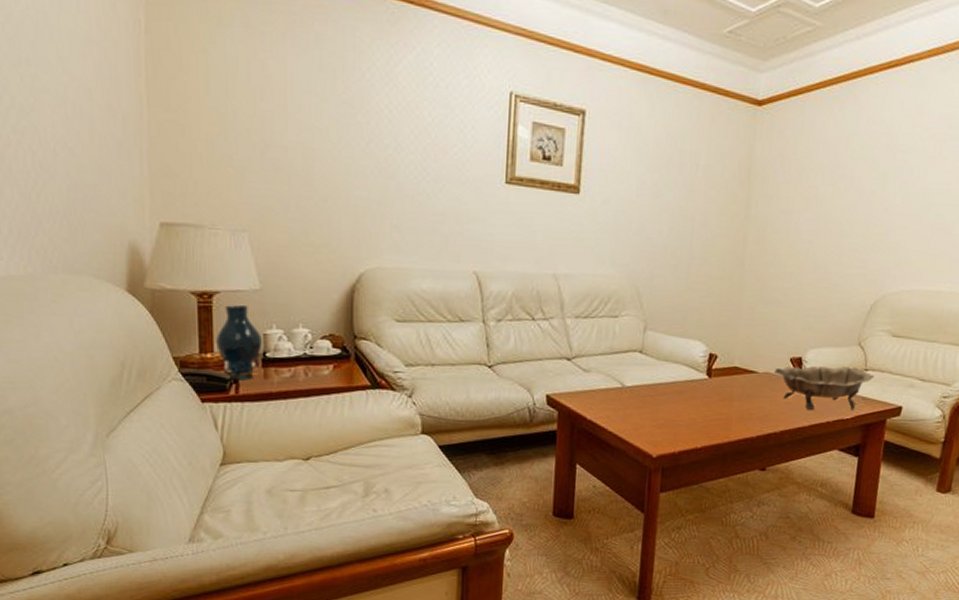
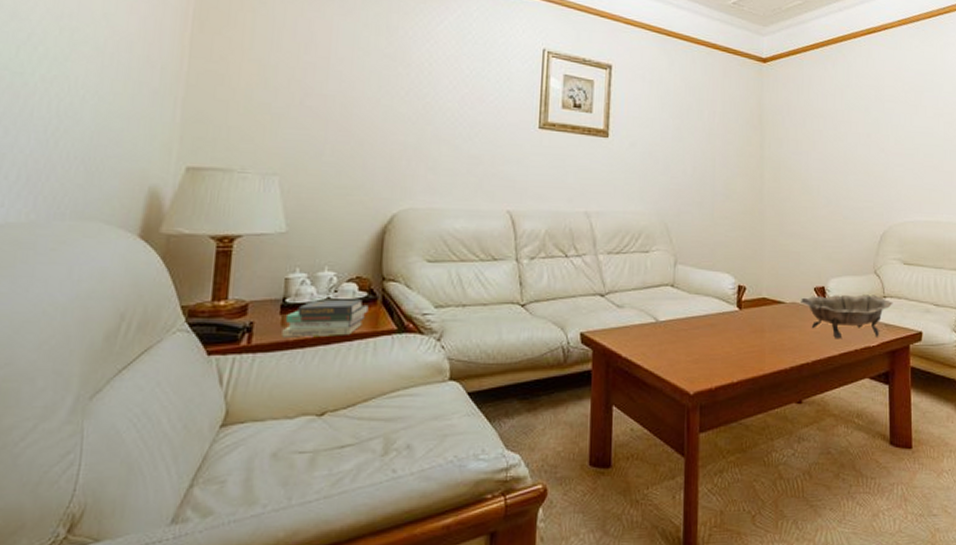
vase: present [216,304,263,380] -> none [232,248,284,329]
books: none [265,355,343,390] -> present [282,299,369,338]

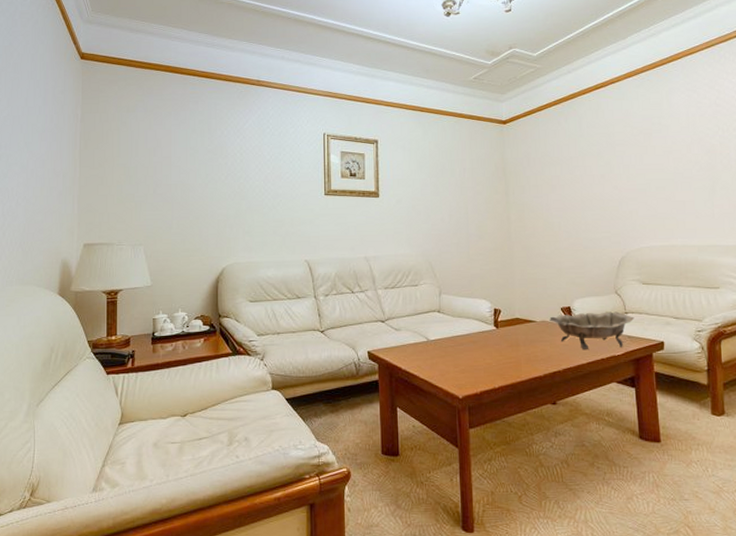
books: present [282,299,369,338] -> none [154,332,211,361]

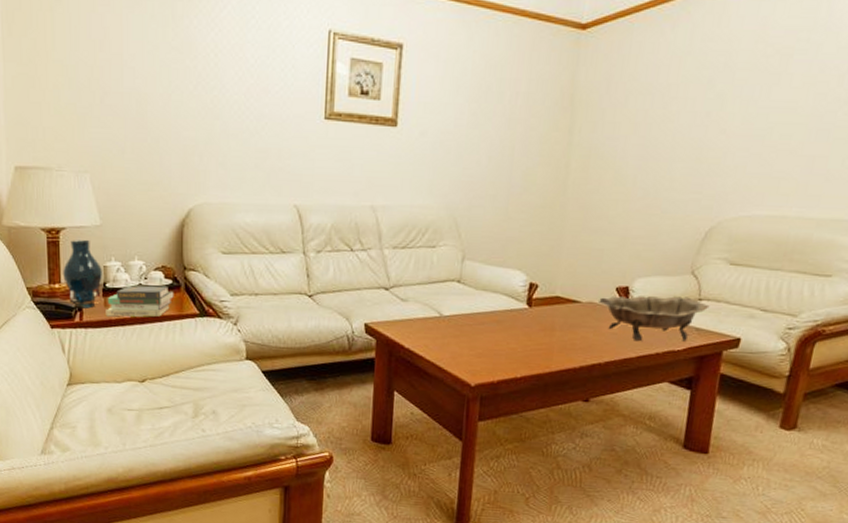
vase: none [119,297,153,355] -> present [63,239,103,309]
books: none [154,332,211,361] -> present [106,285,174,317]

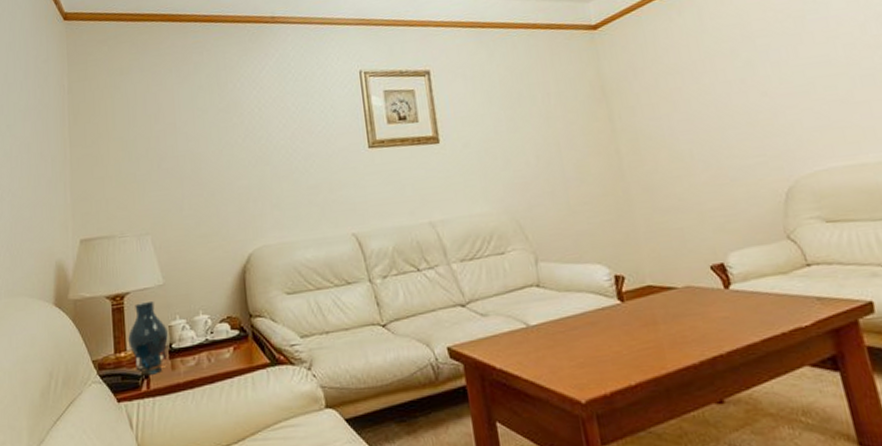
books: present [106,285,174,317] -> none [173,337,242,381]
decorative bowl: present [599,296,710,342] -> none [696,264,823,323]

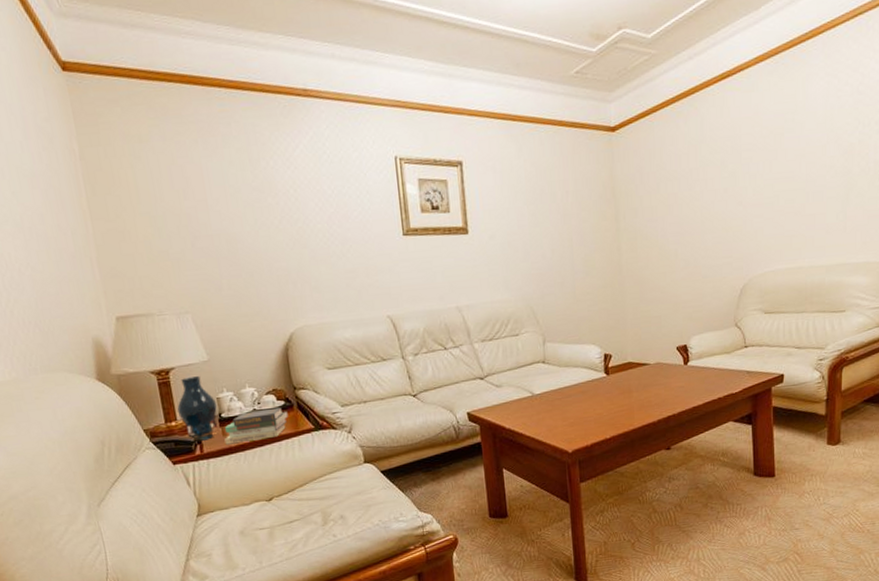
books: none [173,337,242,381] -> present [224,407,288,445]

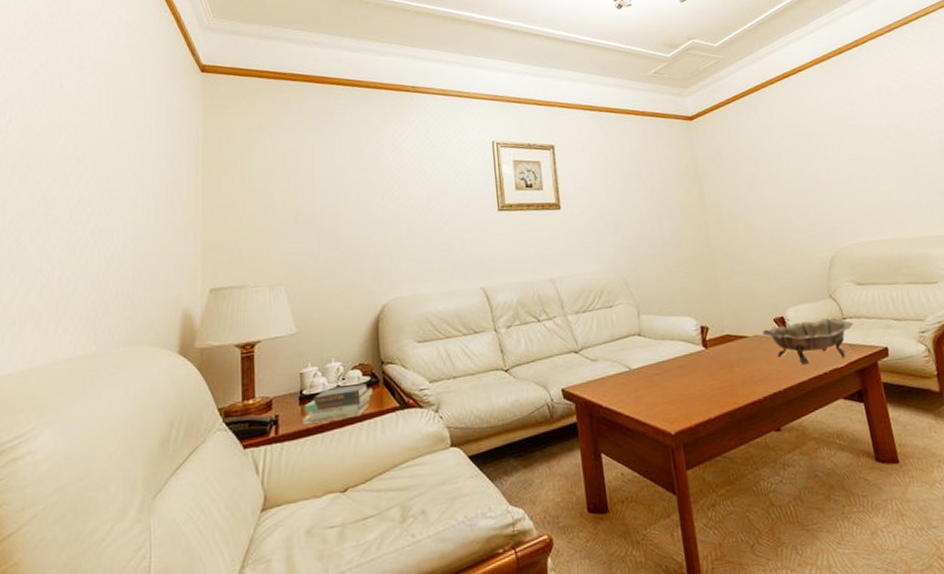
vase: present [177,375,219,441] -> none [257,349,300,422]
decorative bowl: none [664,346,755,391] -> present [762,317,854,365]

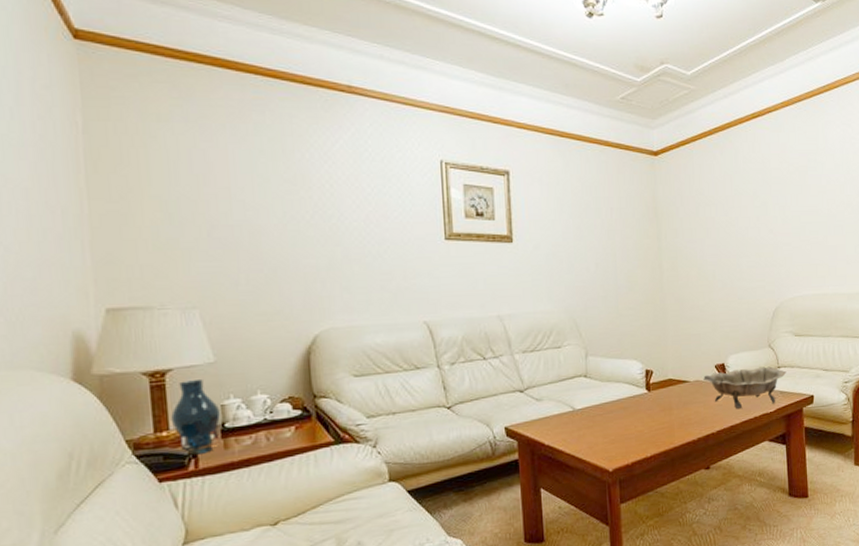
vase: none [257,349,300,422] -> present [171,378,221,455]
books: present [303,383,373,426] -> none [226,417,305,459]

